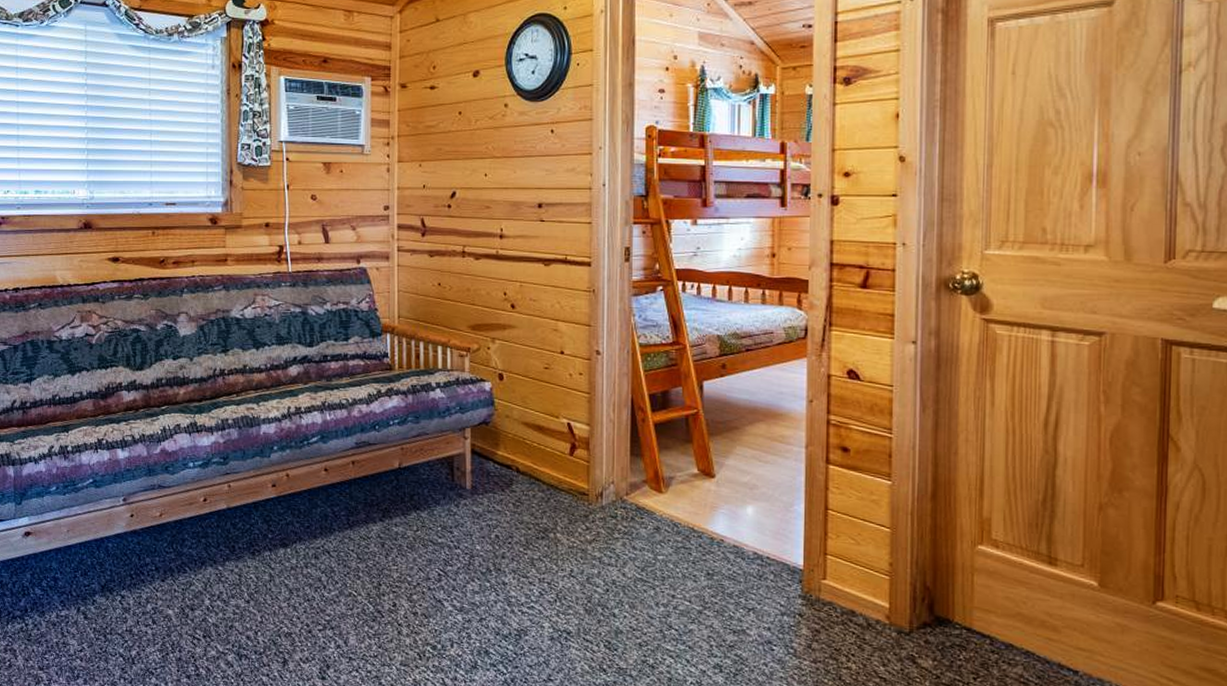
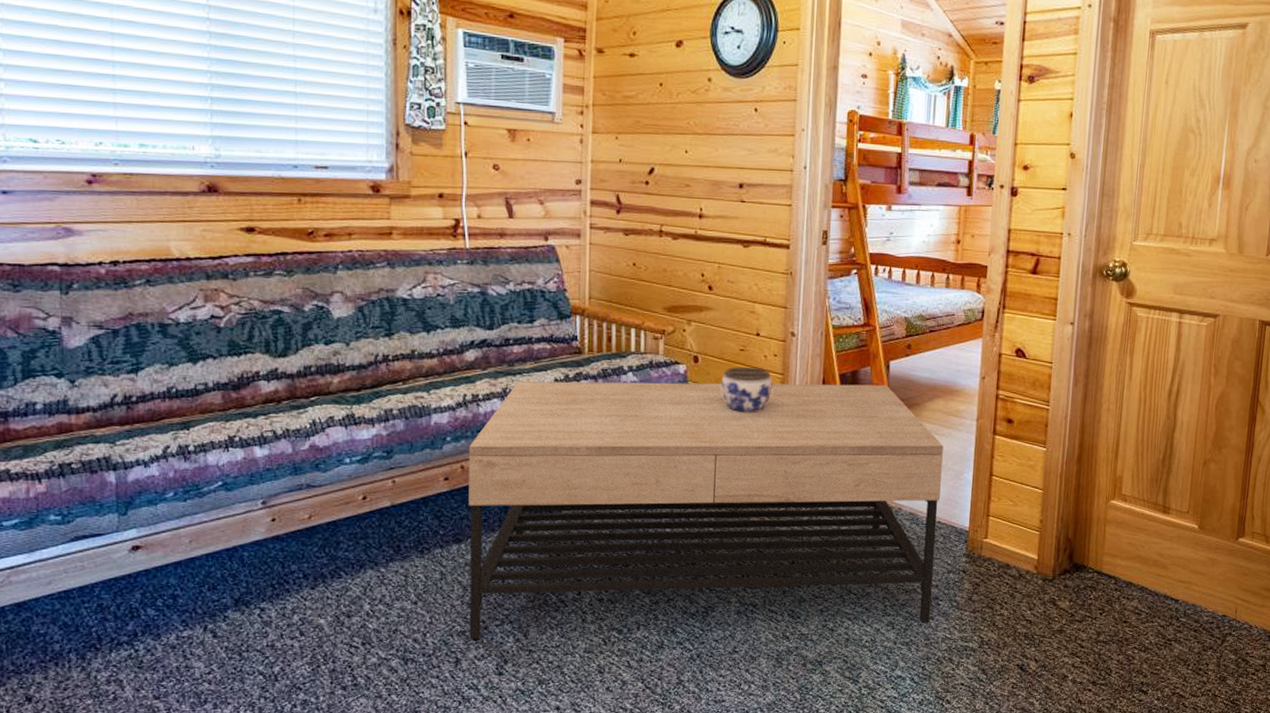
coffee table: none [293,396,768,670] -> present [468,381,944,639]
jar: none [527,384,579,432] -> present [721,366,773,413]

